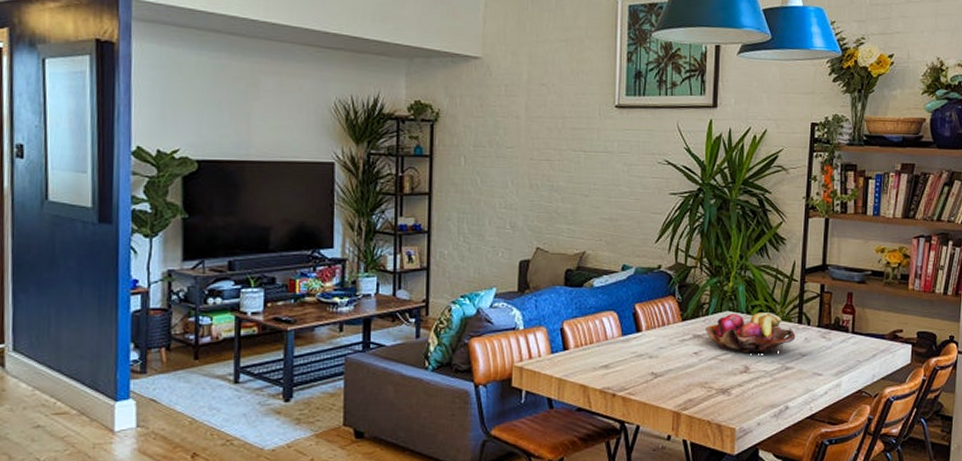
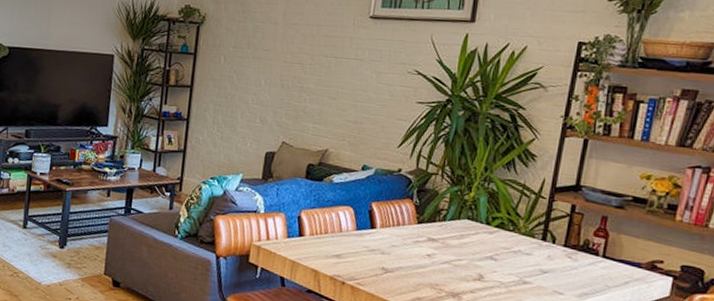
fruit basket: present [706,313,796,354] -> none [441,222,538,266]

